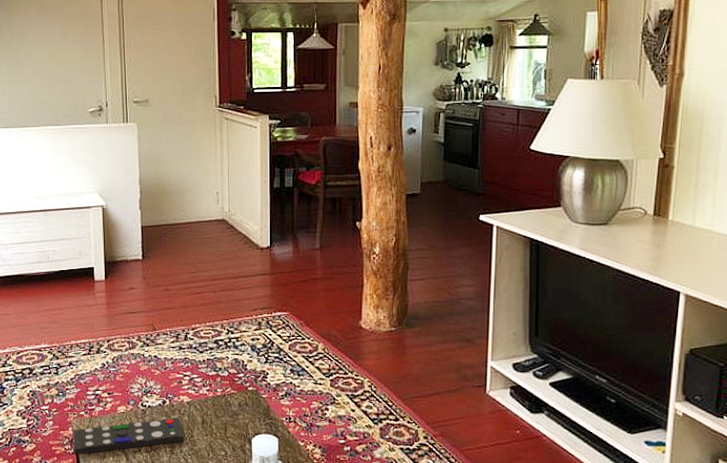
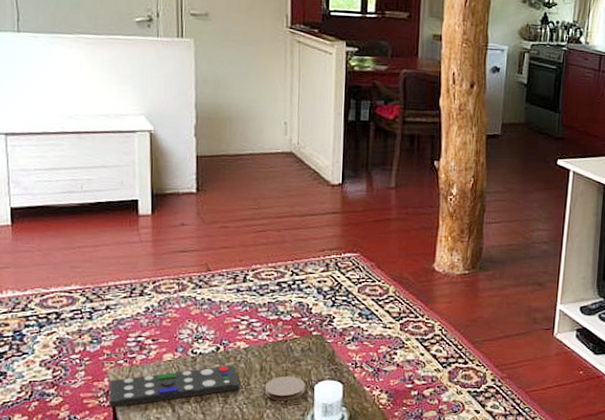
coaster: none [206,429,244,453] -> present [264,375,306,400]

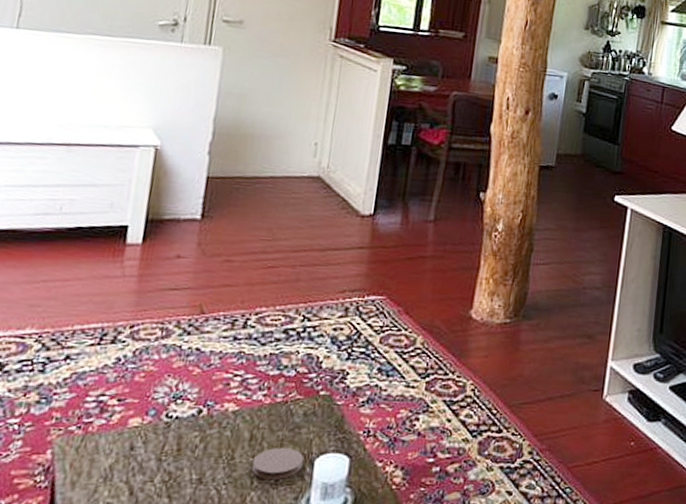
remote control: present [109,365,241,408] -> none [46,433,222,490]

